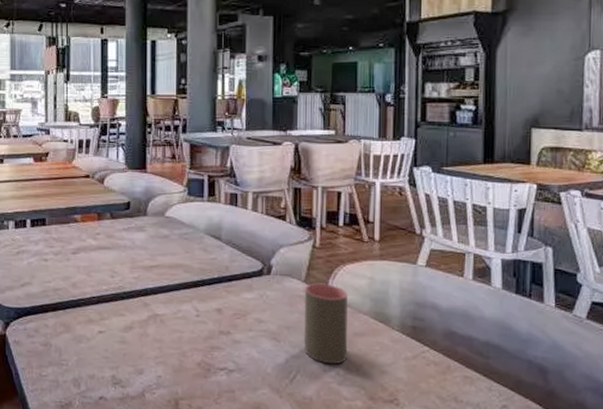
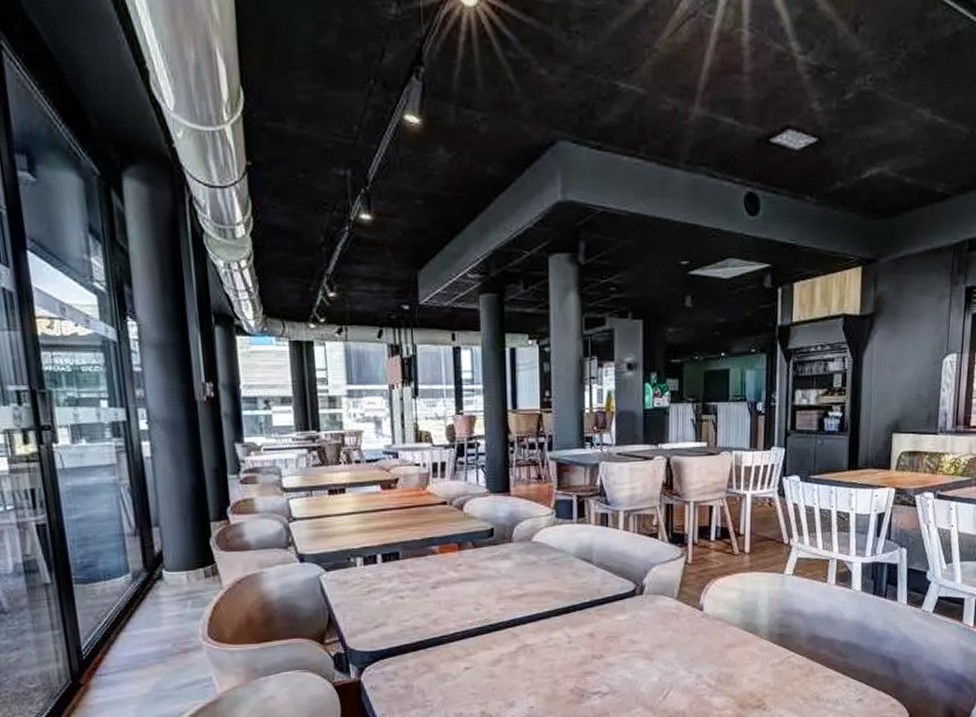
cup: present [303,283,348,365] -> none [676,599,719,678]

